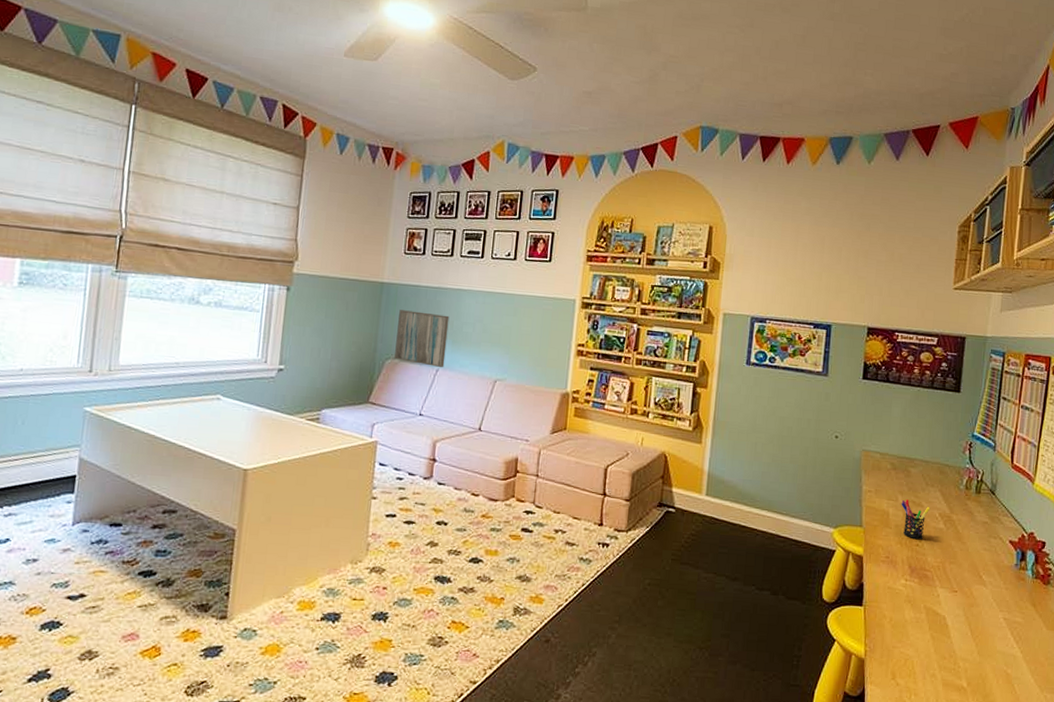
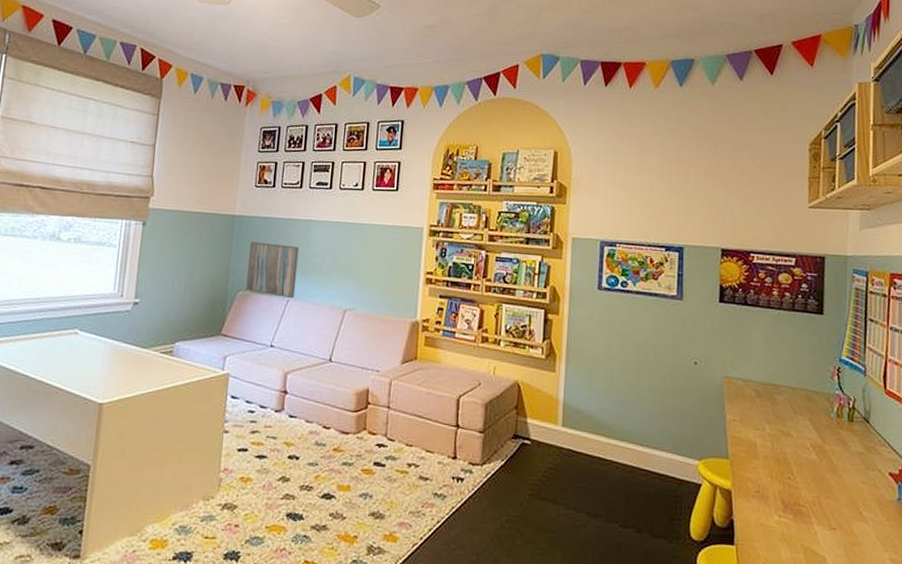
pen holder: present [901,500,930,540] -> none [769,429,801,473]

